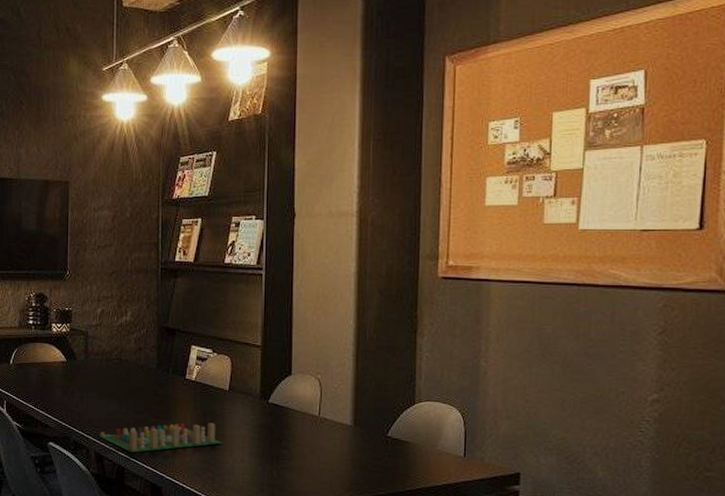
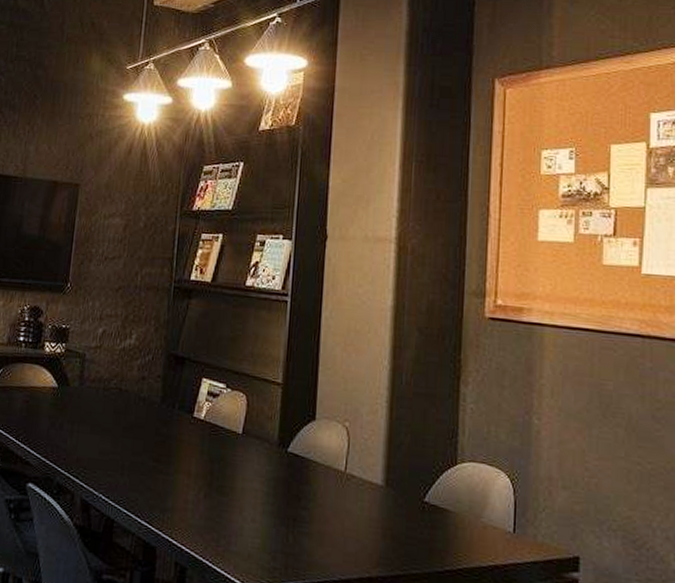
board game: present [98,422,222,453] -> none [86,469,231,503]

